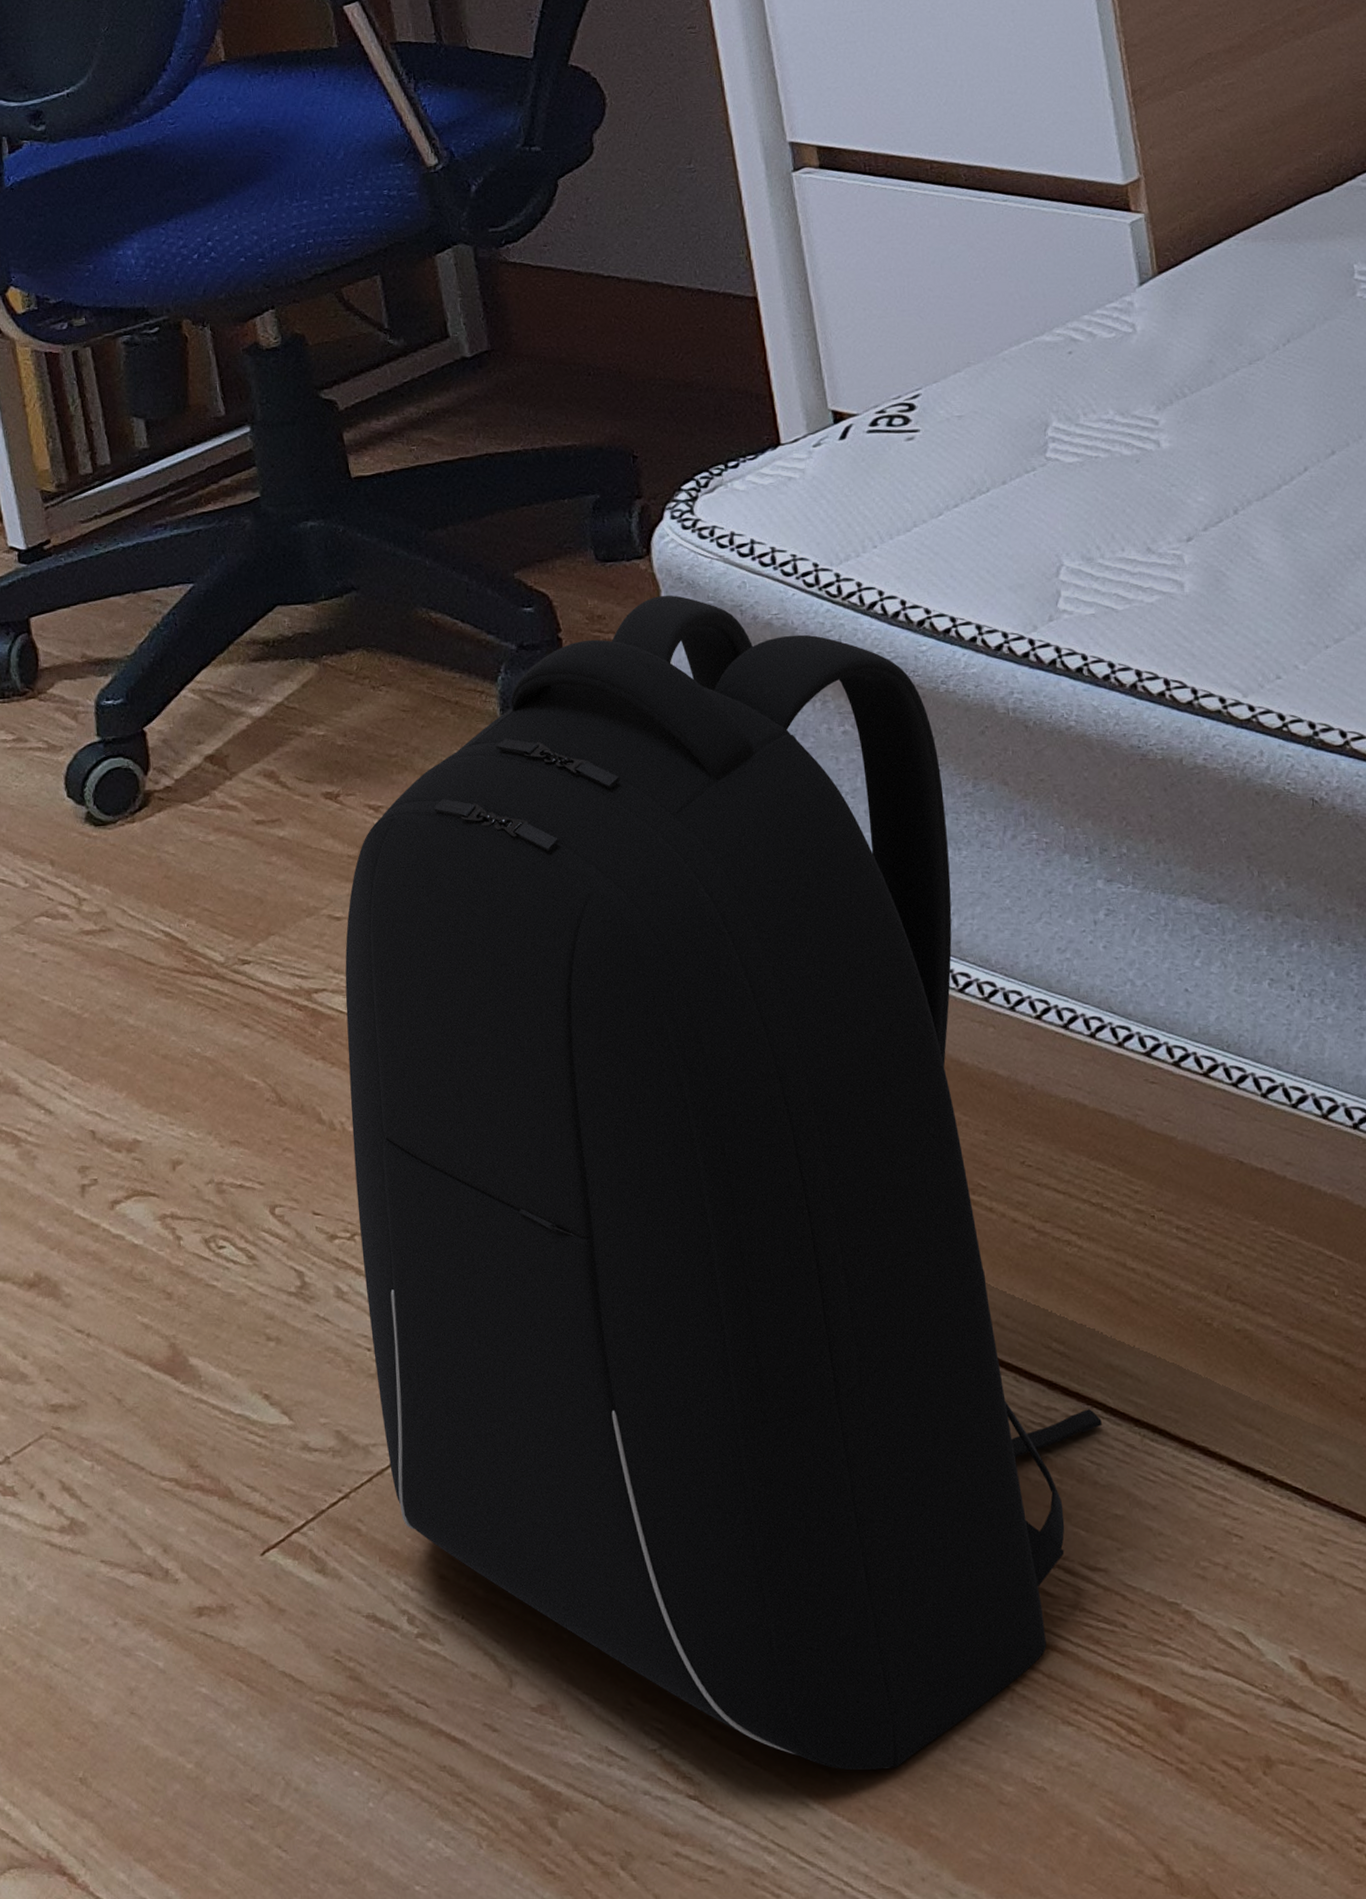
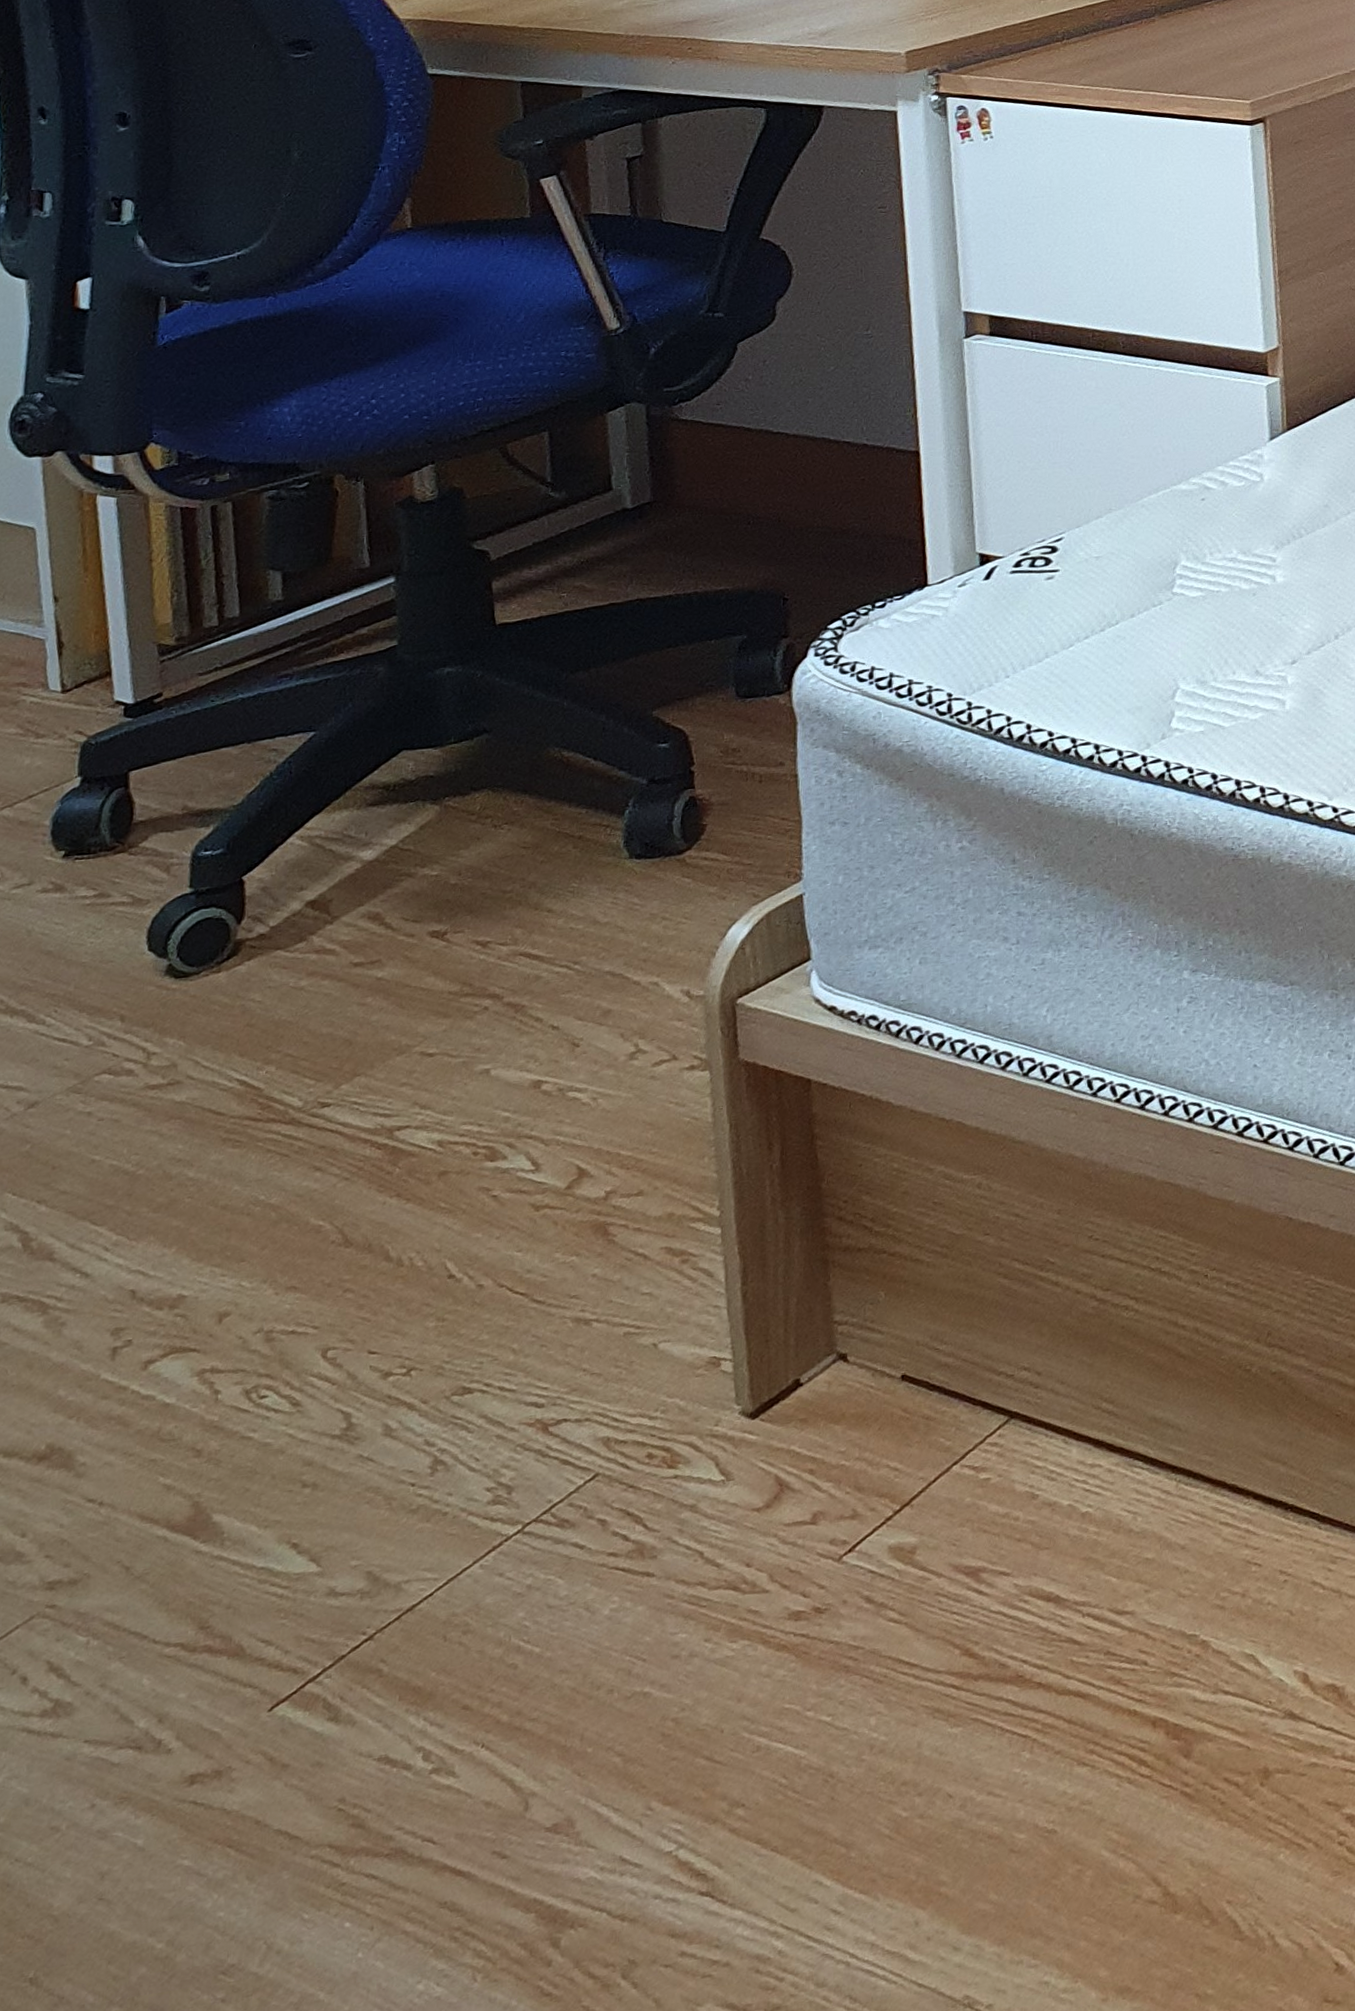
backpack: present [345,595,1102,1770] -> none [417,727,1141,1843]

